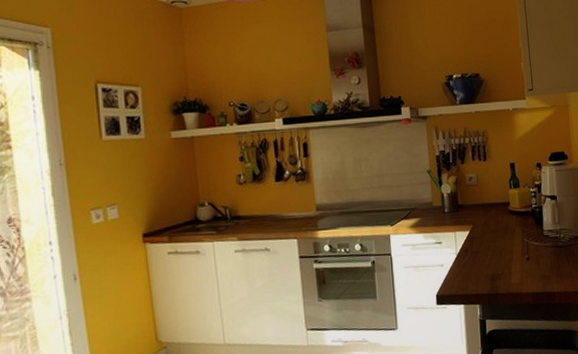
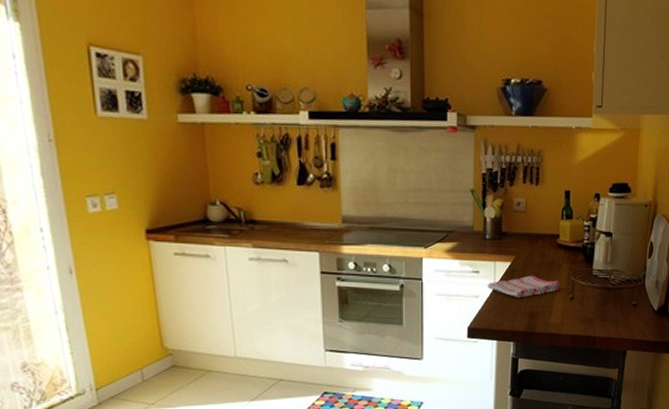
dish towel: none [450,241,516,264] -> present [487,275,560,299]

